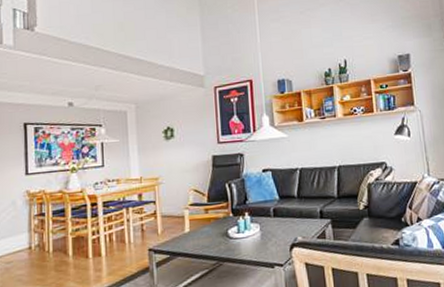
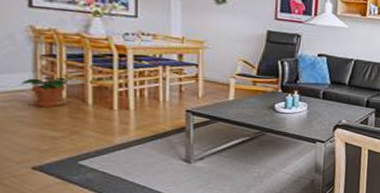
potted plant: none [20,233,53,265] -> present [21,76,68,108]

